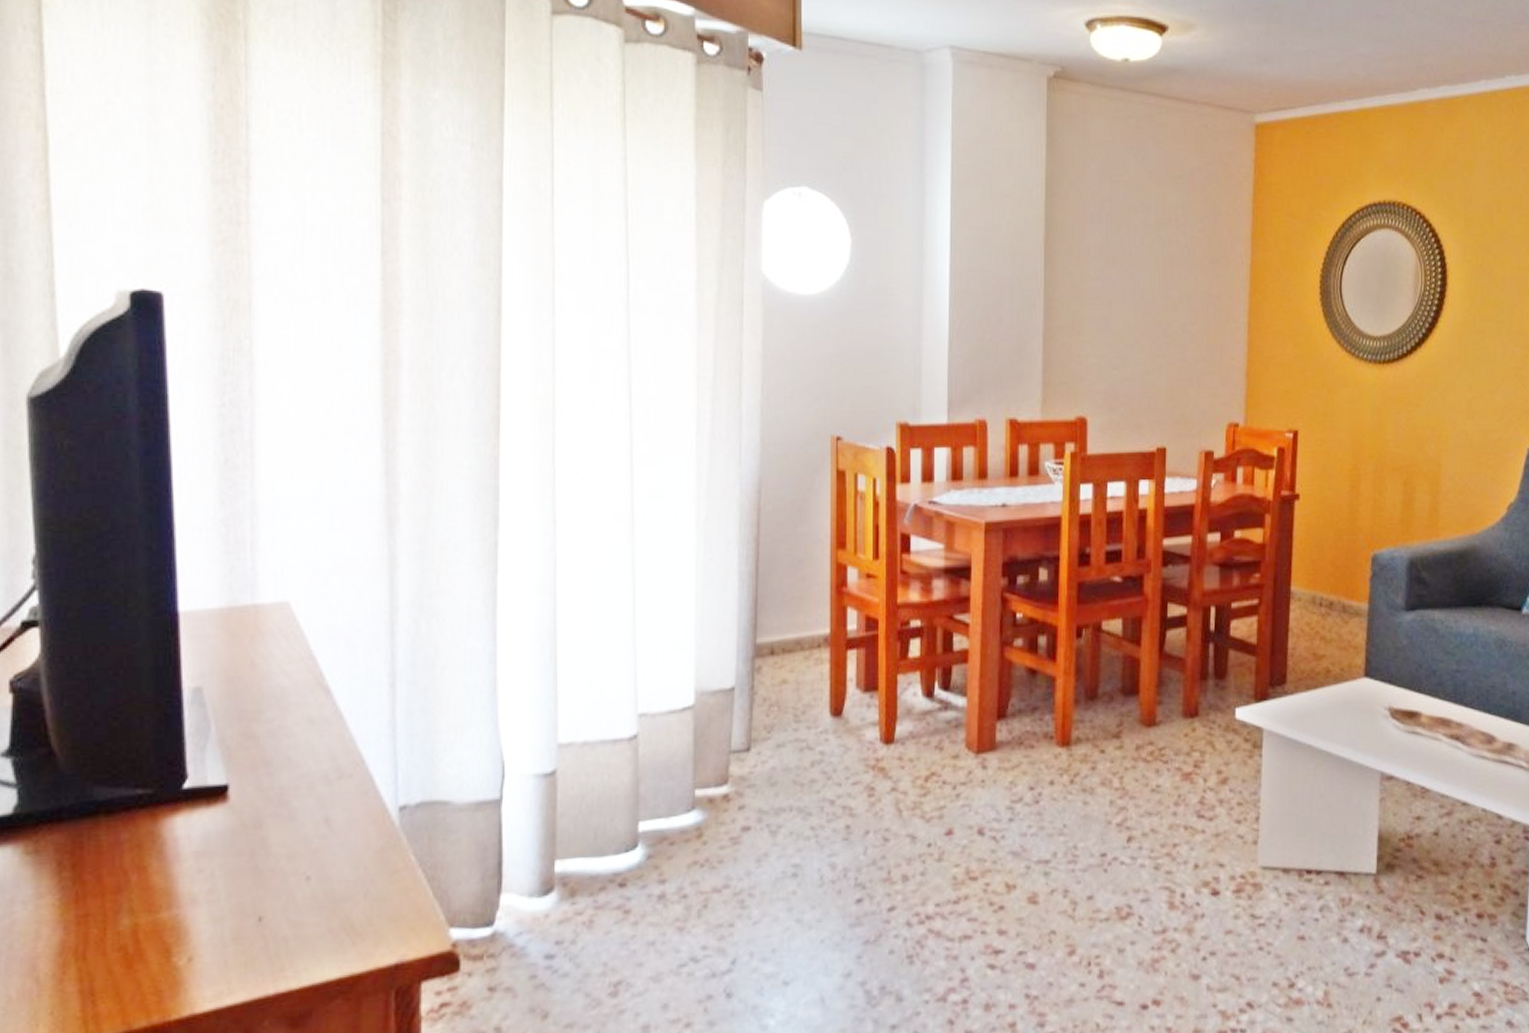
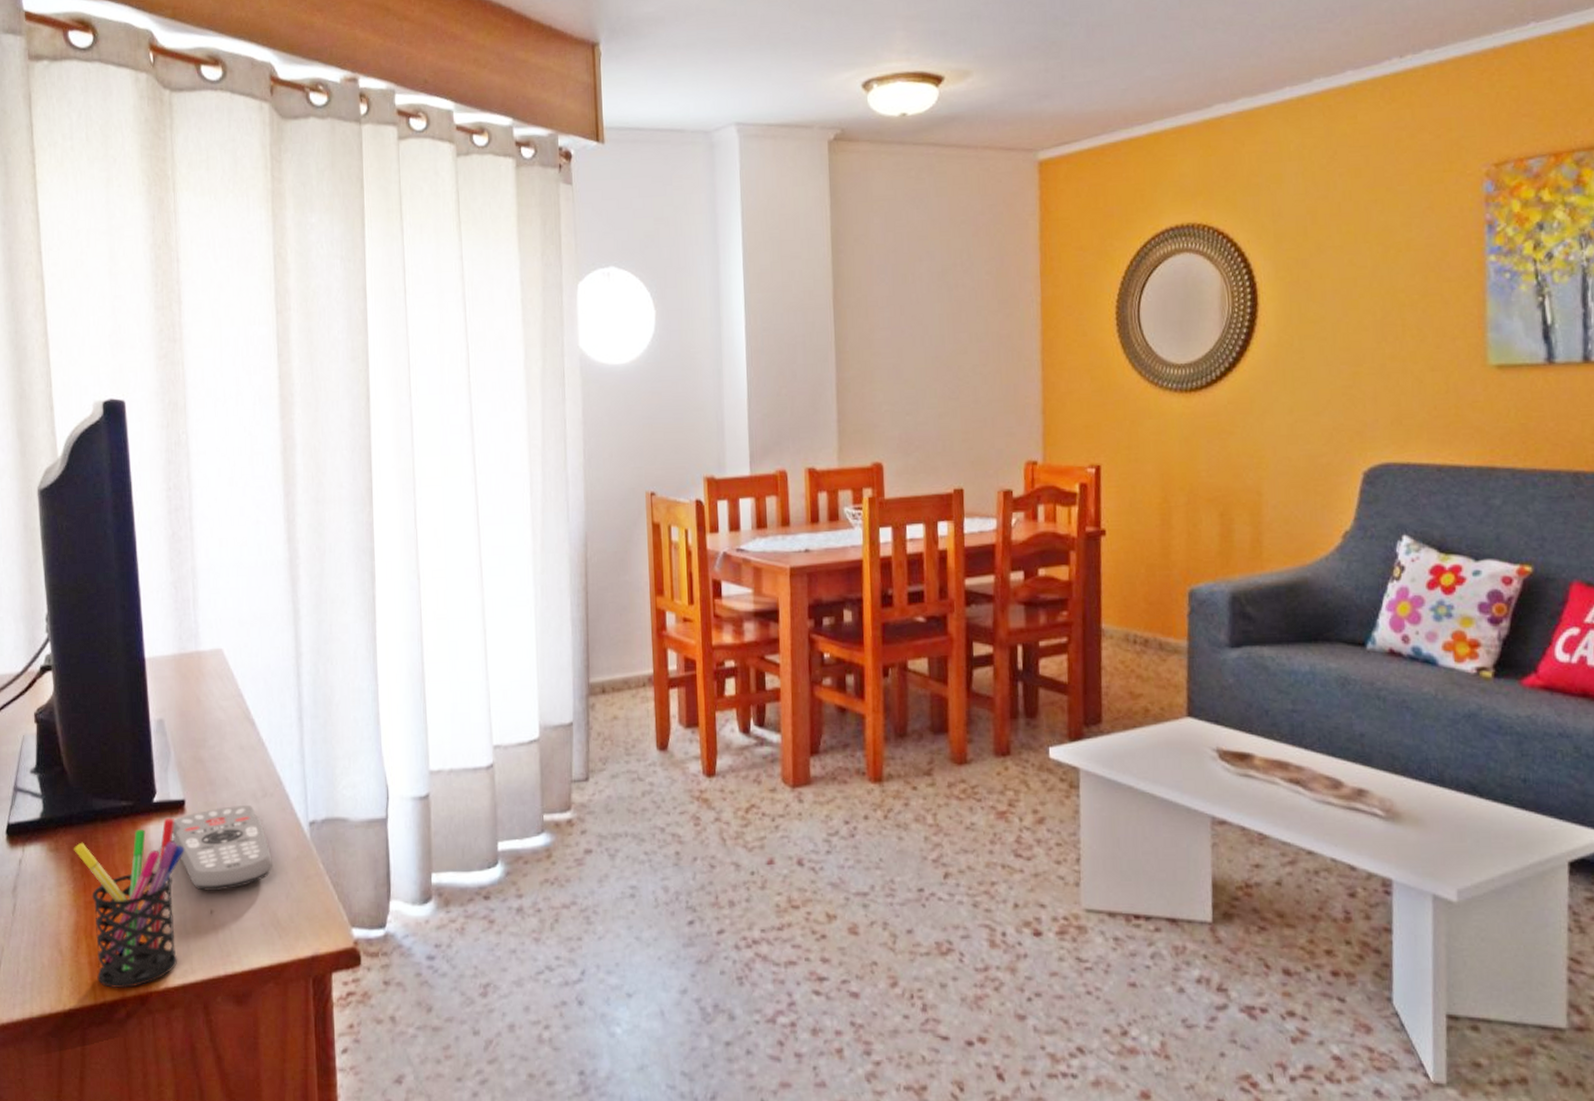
pen holder: none [62,807,225,1020] -> present [74,817,185,988]
remote control: none [208,788,347,894] -> present [172,804,272,891]

